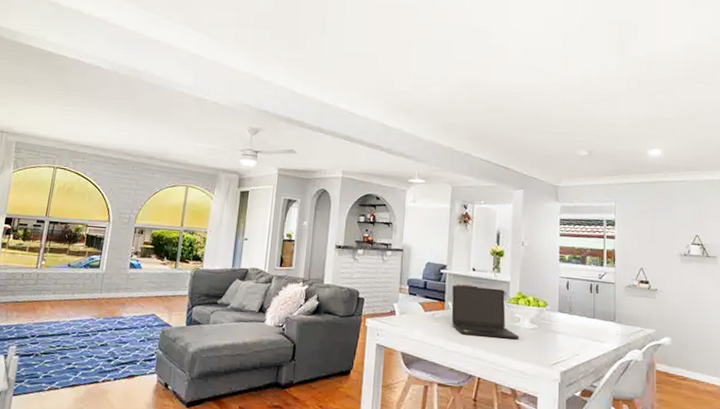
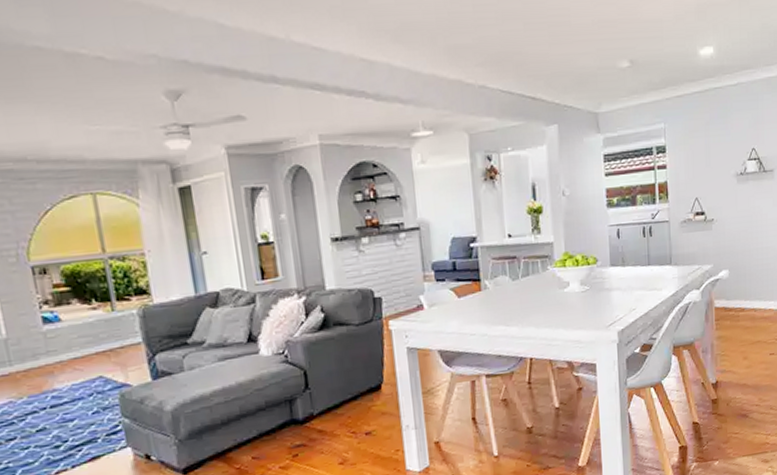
laptop: present [451,285,520,340] -> none [487,252,571,315]

